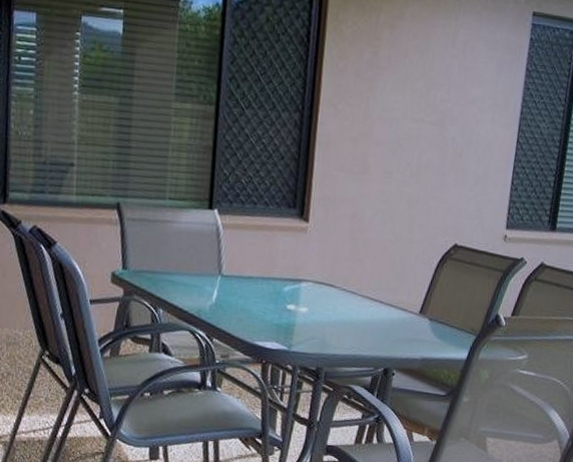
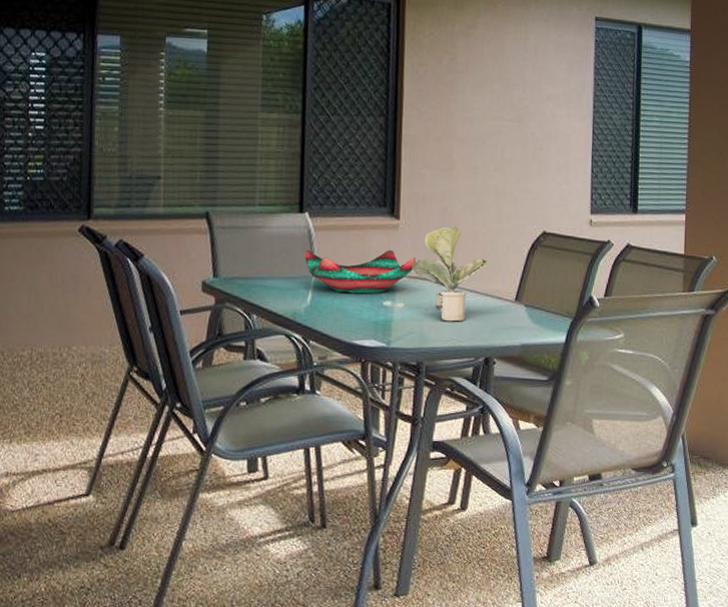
decorative bowl: none [211,247,323,296] -> present [304,249,417,294]
potted plant: none [317,232,396,330] -> present [411,226,488,322]

